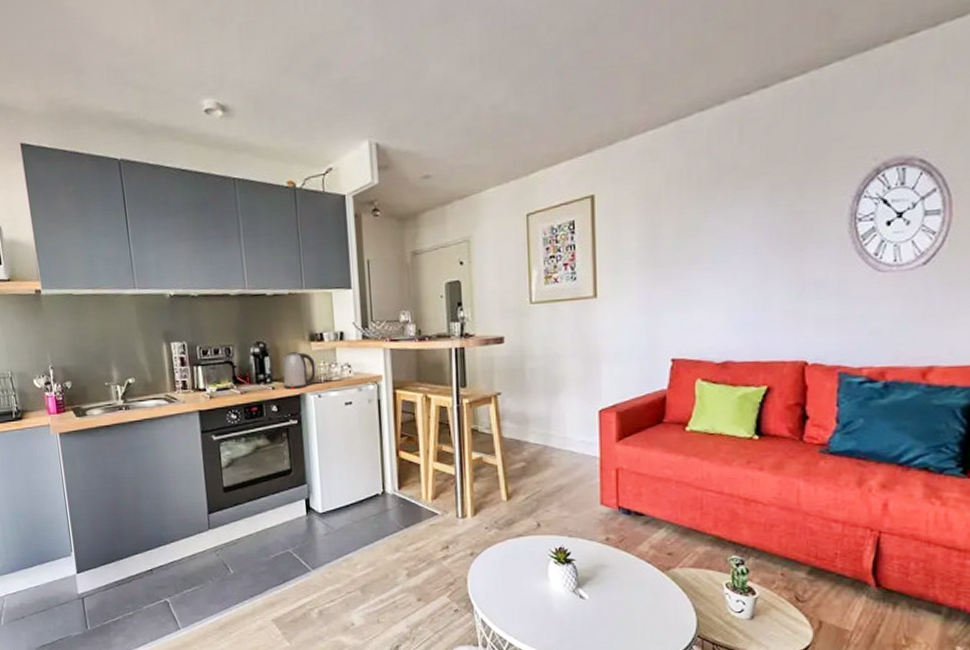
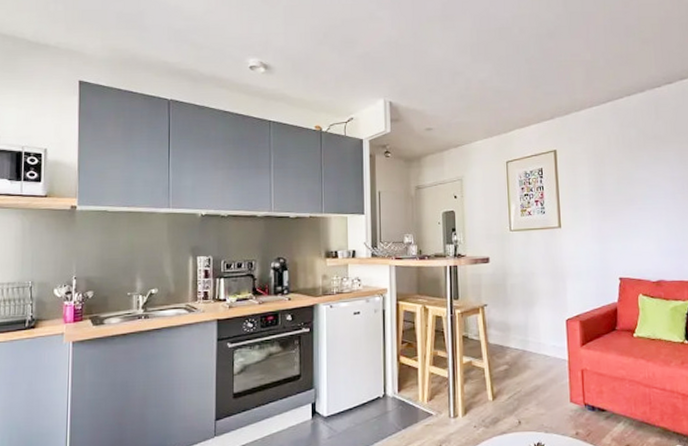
kettle: present [282,351,316,389] -> none [299,266,329,300]

